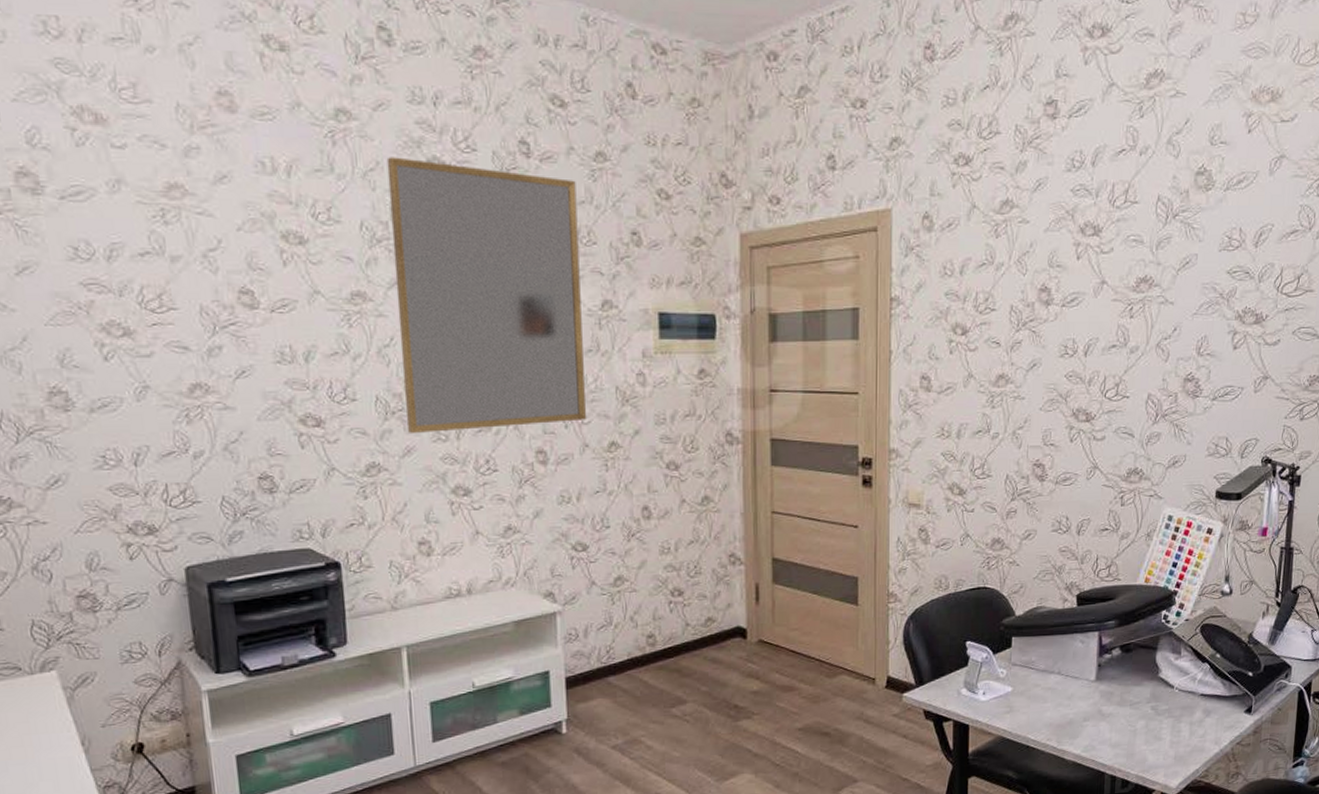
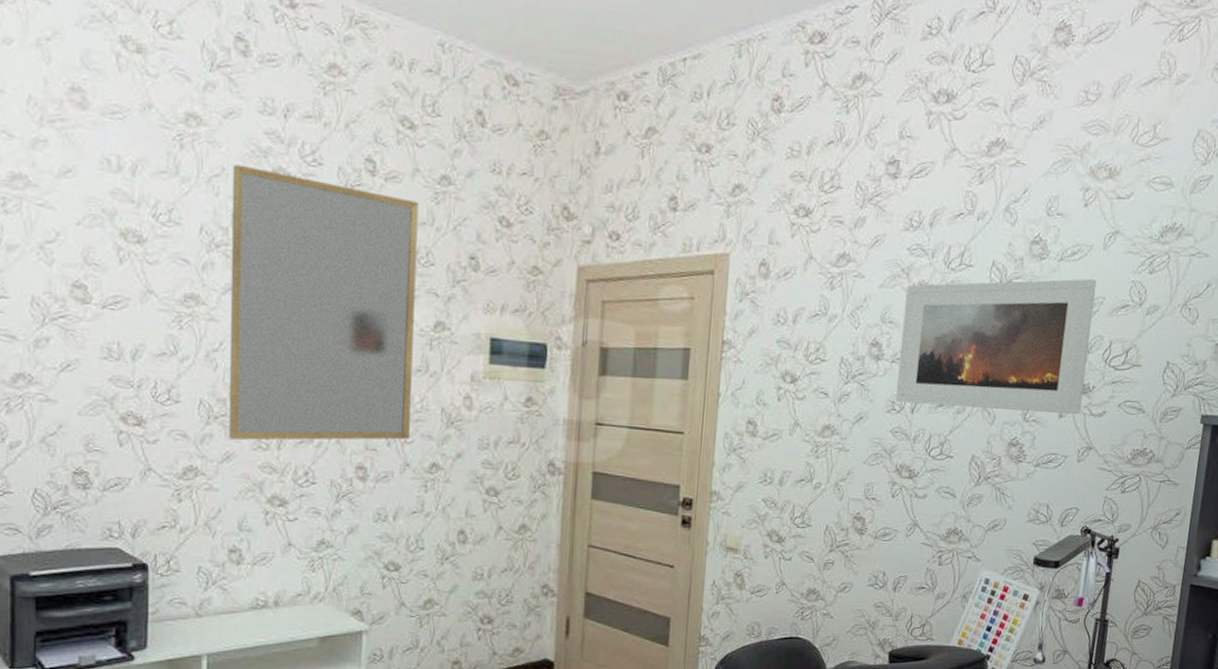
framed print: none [1067,206,1265,346] -> present [895,278,1097,414]

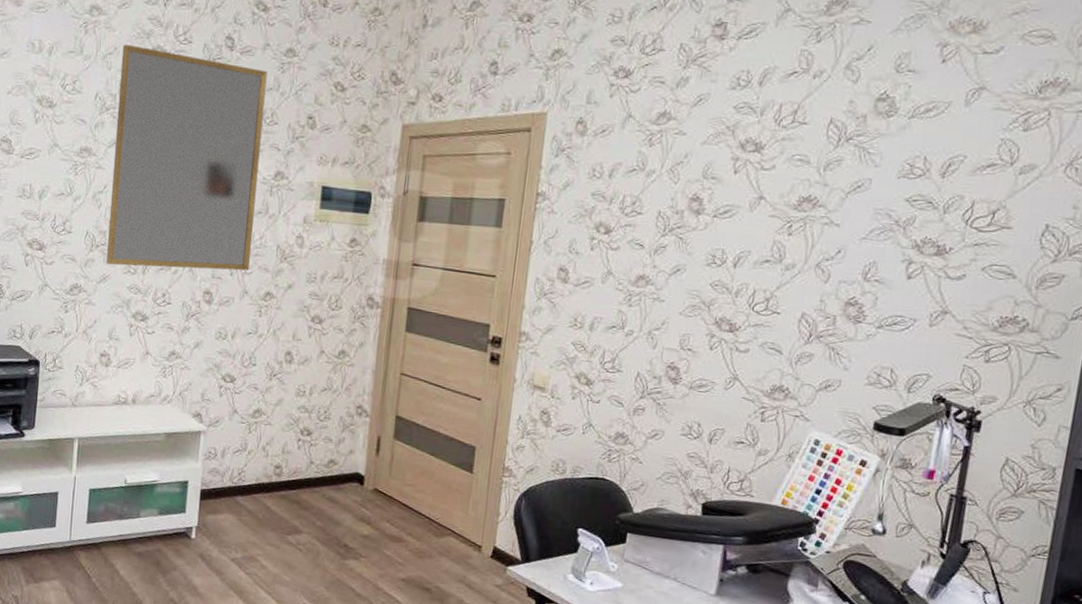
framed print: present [895,278,1097,414] -> none [716,136,956,276]

